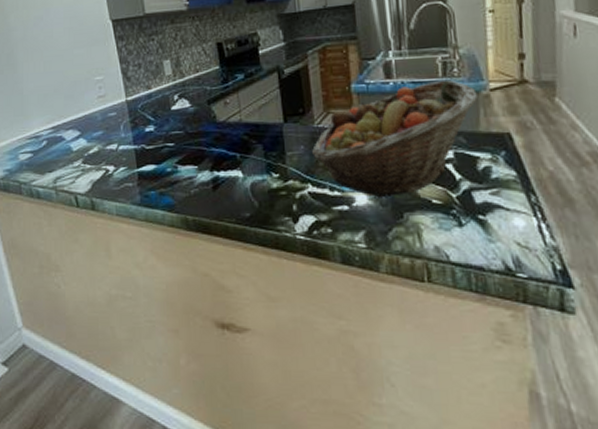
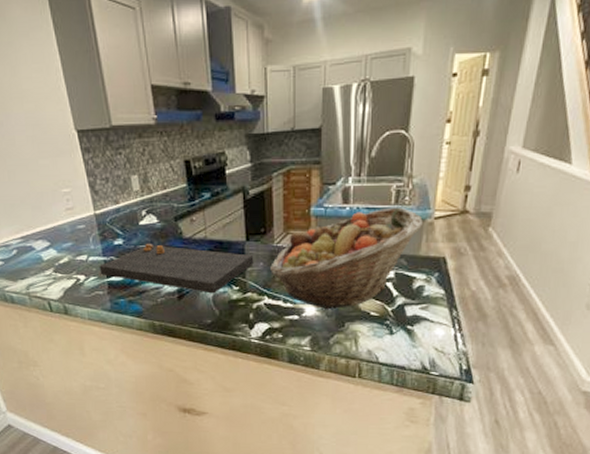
cutting board: none [130,128,294,183] -> present [99,243,254,294]

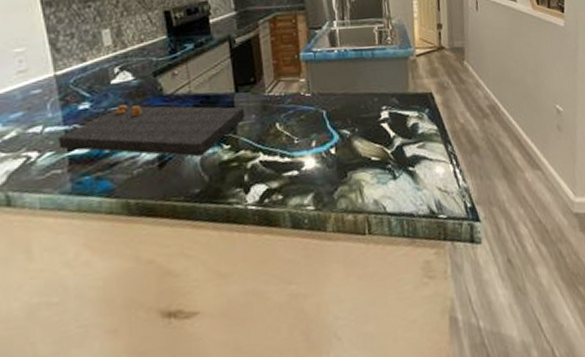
fruit basket: present [270,207,424,310] -> none [263,47,408,161]

